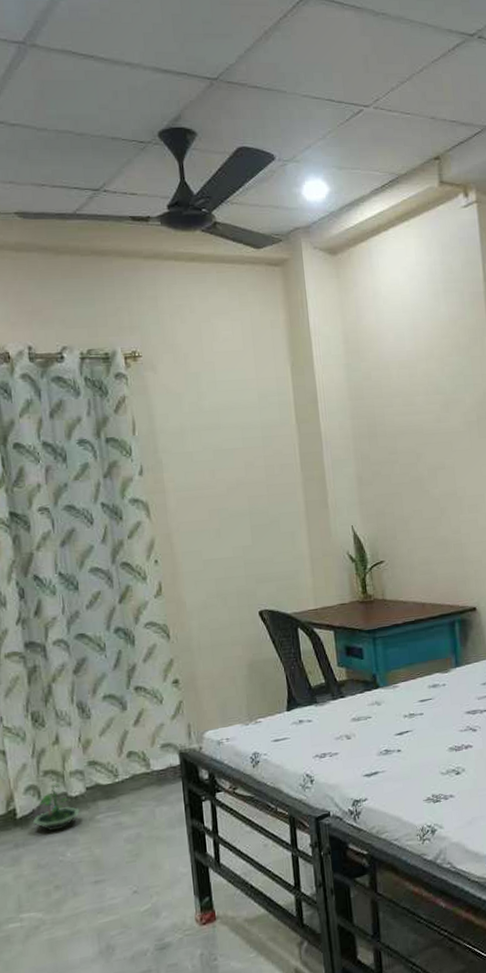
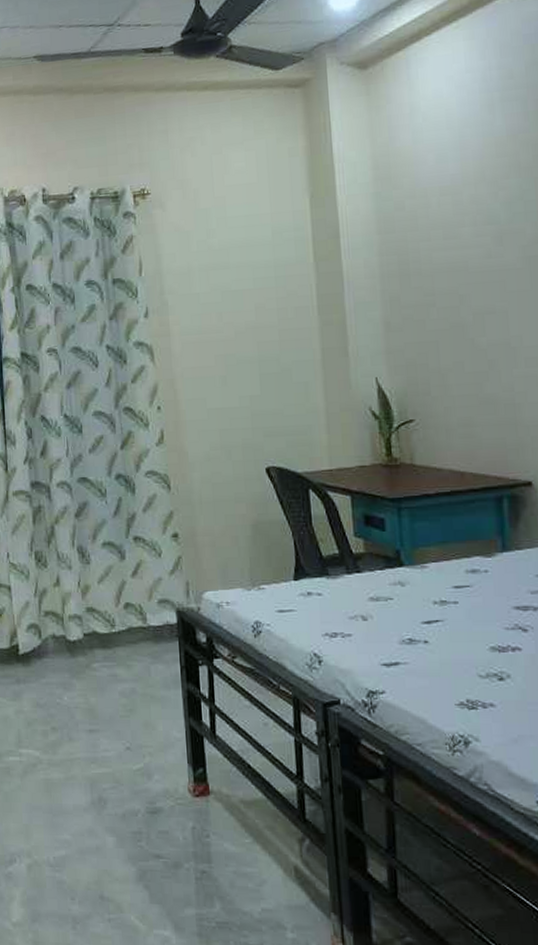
terrarium: present [32,783,80,832] -> none [33,625,77,673]

